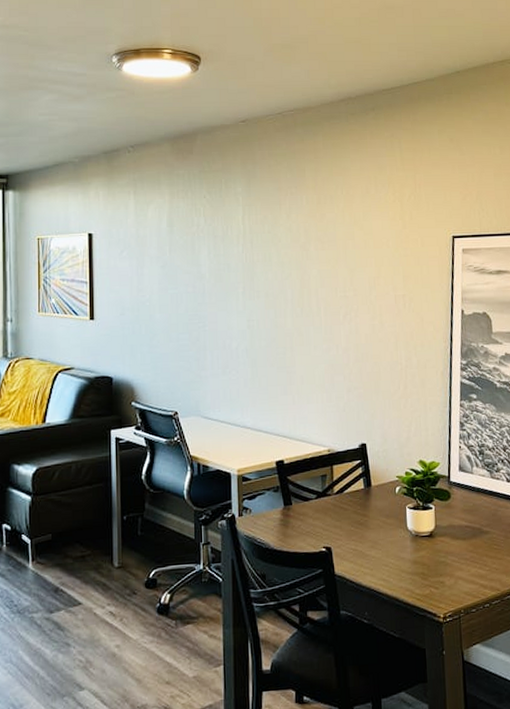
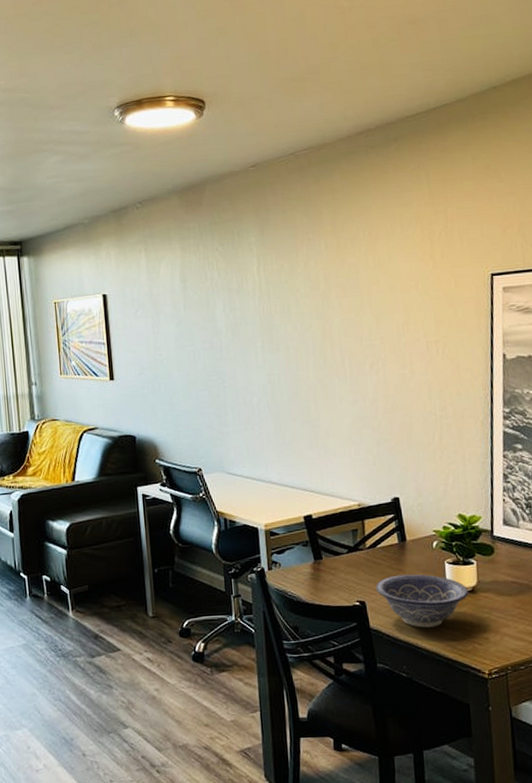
decorative bowl: none [342,519,427,573] -> present [376,574,469,628]

